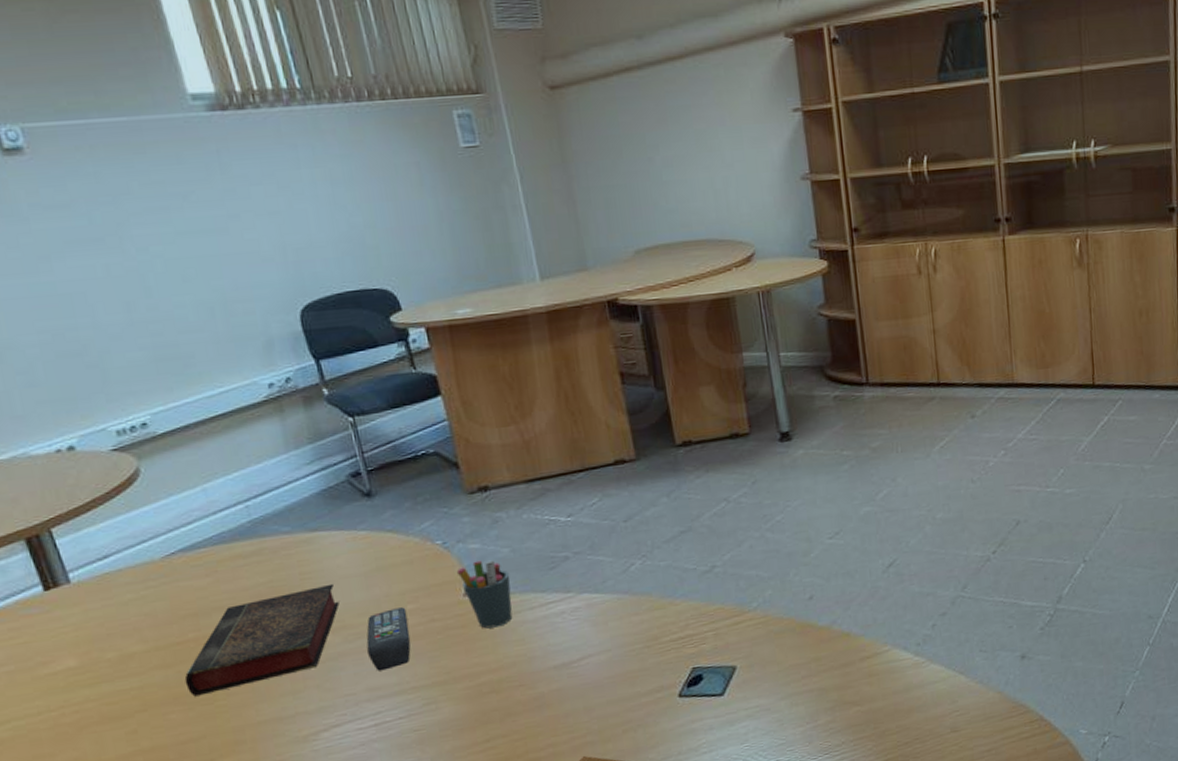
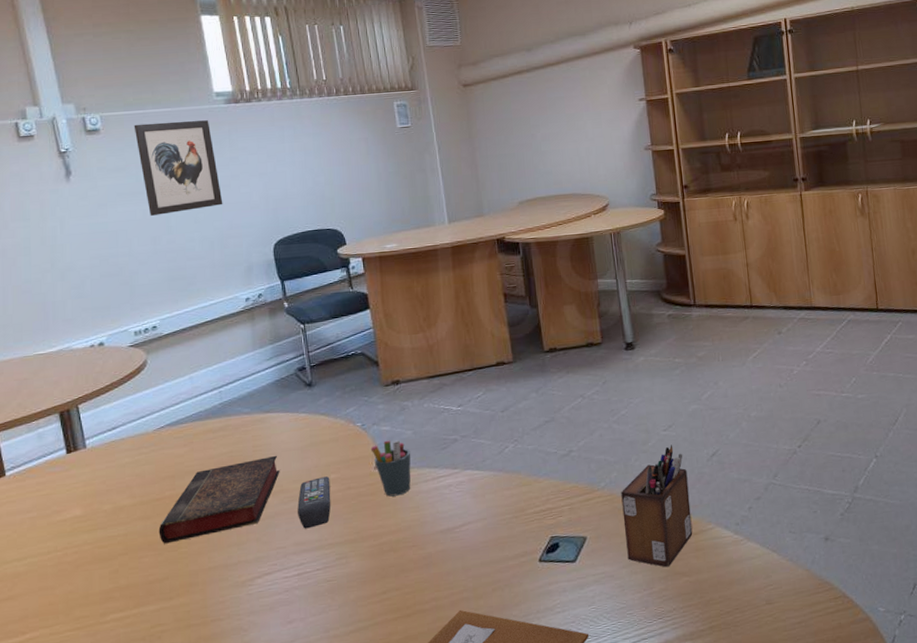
wall art: none [74,135,221,274] -> present [134,120,223,217]
desk organizer: none [777,555,865,697] -> present [621,444,693,568]

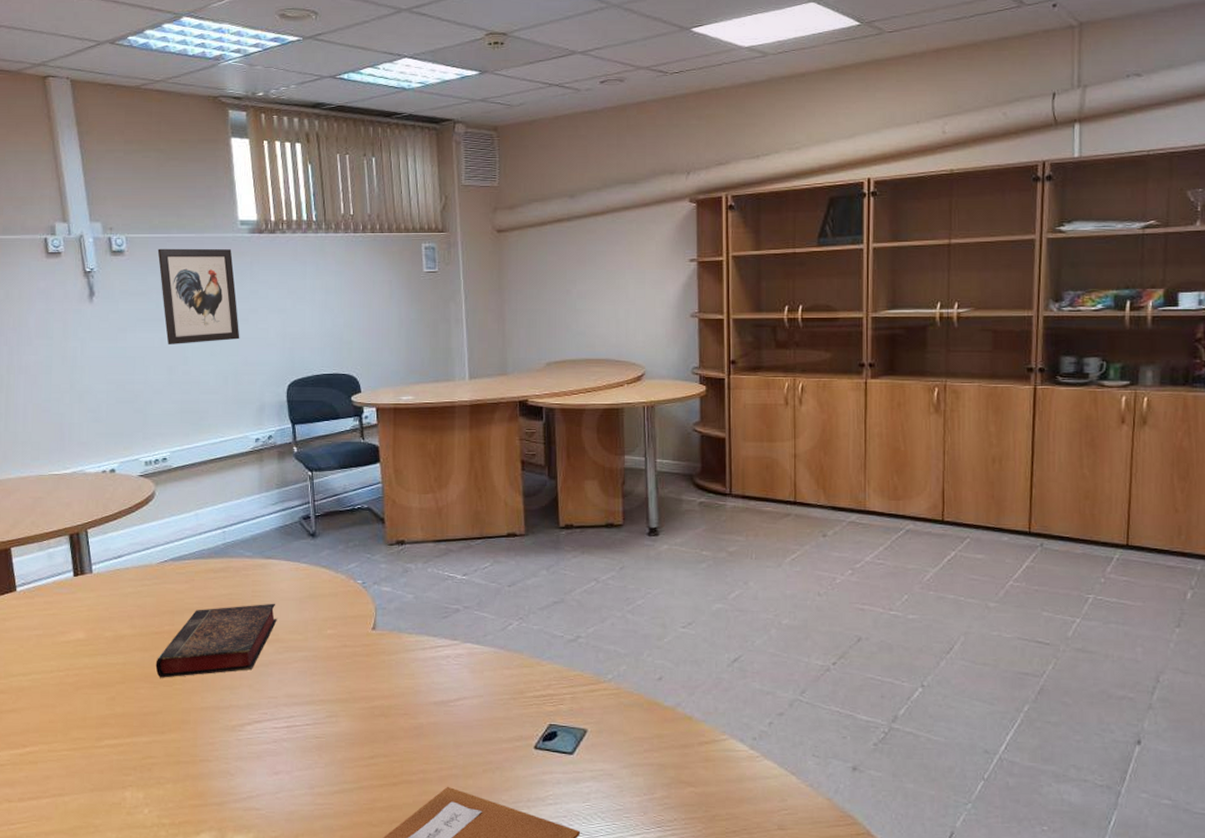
remote control: present [297,476,331,529] -> none [292,631,326,682]
pen holder: present [370,440,411,497] -> none [369,601,411,660]
desk organizer: present [621,444,693,568] -> none [629,643,704,774]

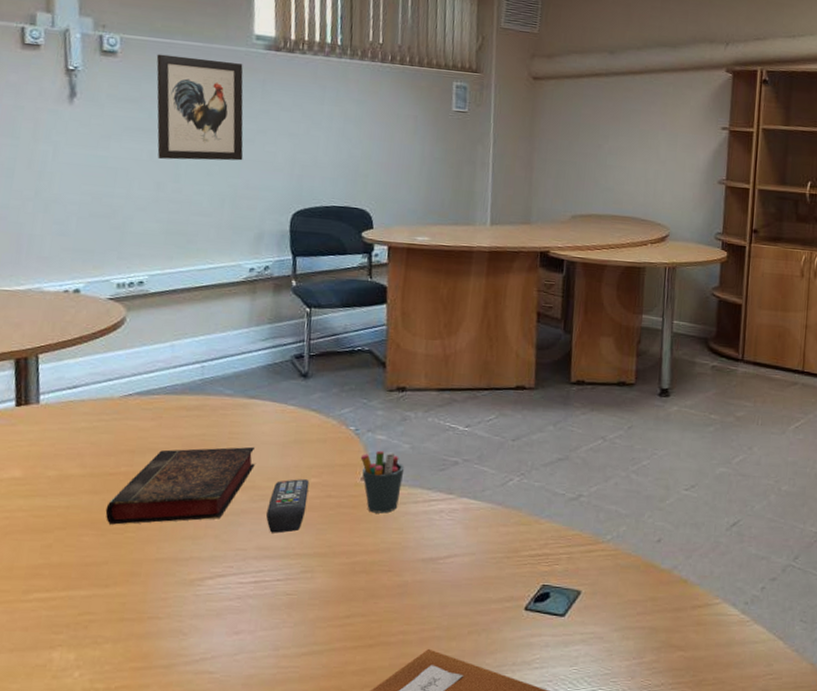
remote control: none [292,631,326,682] -> present [266,479,310,534]
pen holder: none [369,601,411,660] -> present [360,450,405,514]

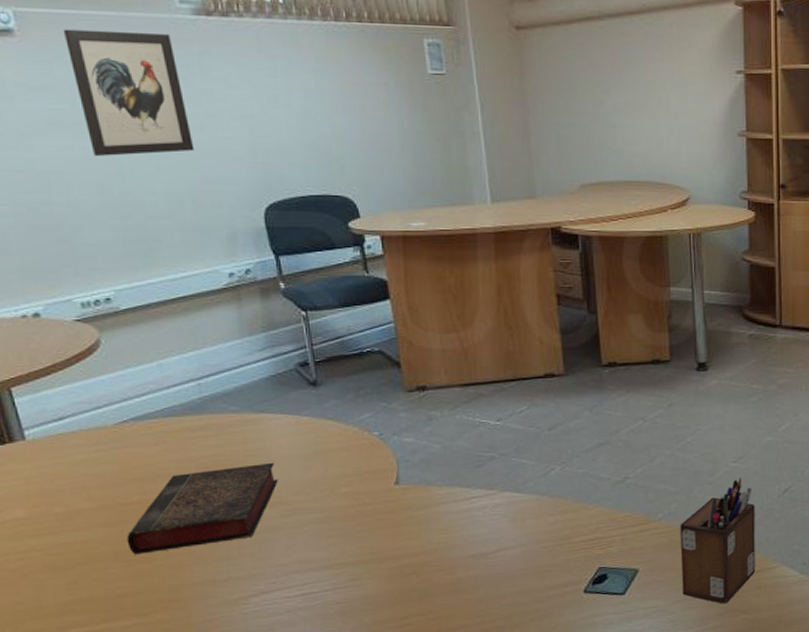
remote control: present [266,479,310,534] -> none [300,490,341,546]
pen holder: present [360,450,405,514] -> none [390,453,439,516]
desk organizer: none [622,506,703,638] -> present [680,477,755,604]

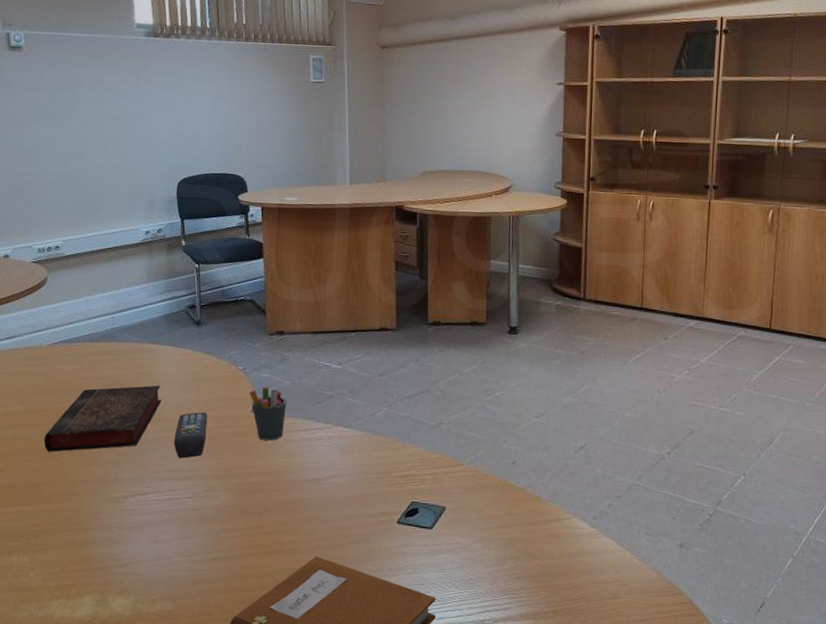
wall art: present [63,29,195,157] -> none [55,46,134,140]
remote control: none [300,490,341,546] -> present [174,412,208,459]
pen holder: none [390,453,439,516] -> present [249,387,287,441]
desk organizer: present [680,477,755,604] -> none [483,432,553,548]

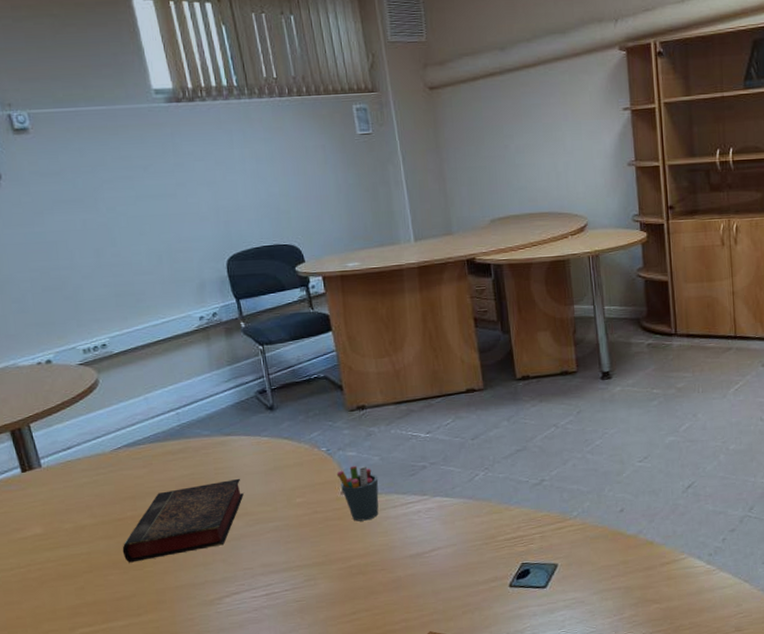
remote control: present [174,412,208,459] -> none [263,500,297,551]

